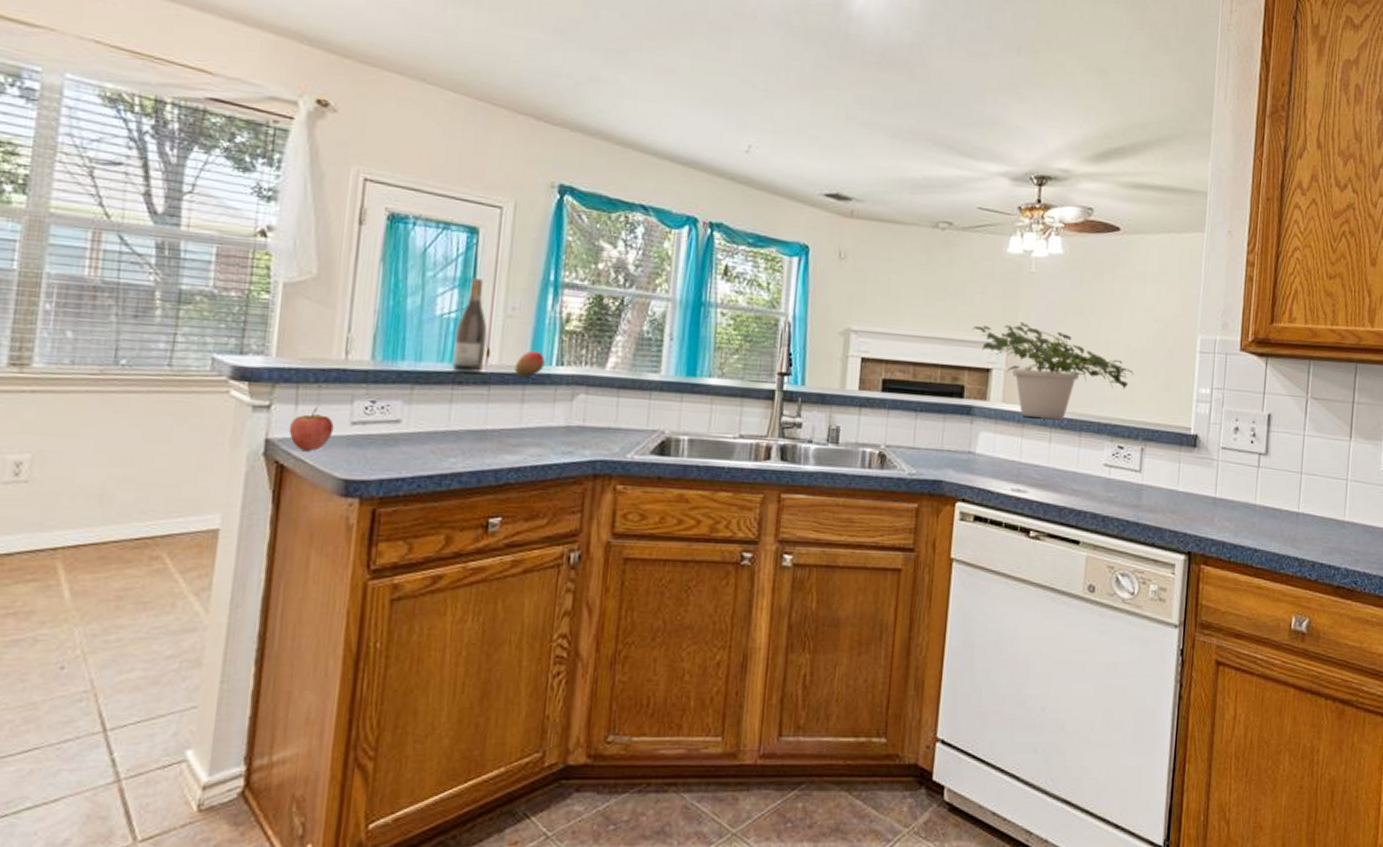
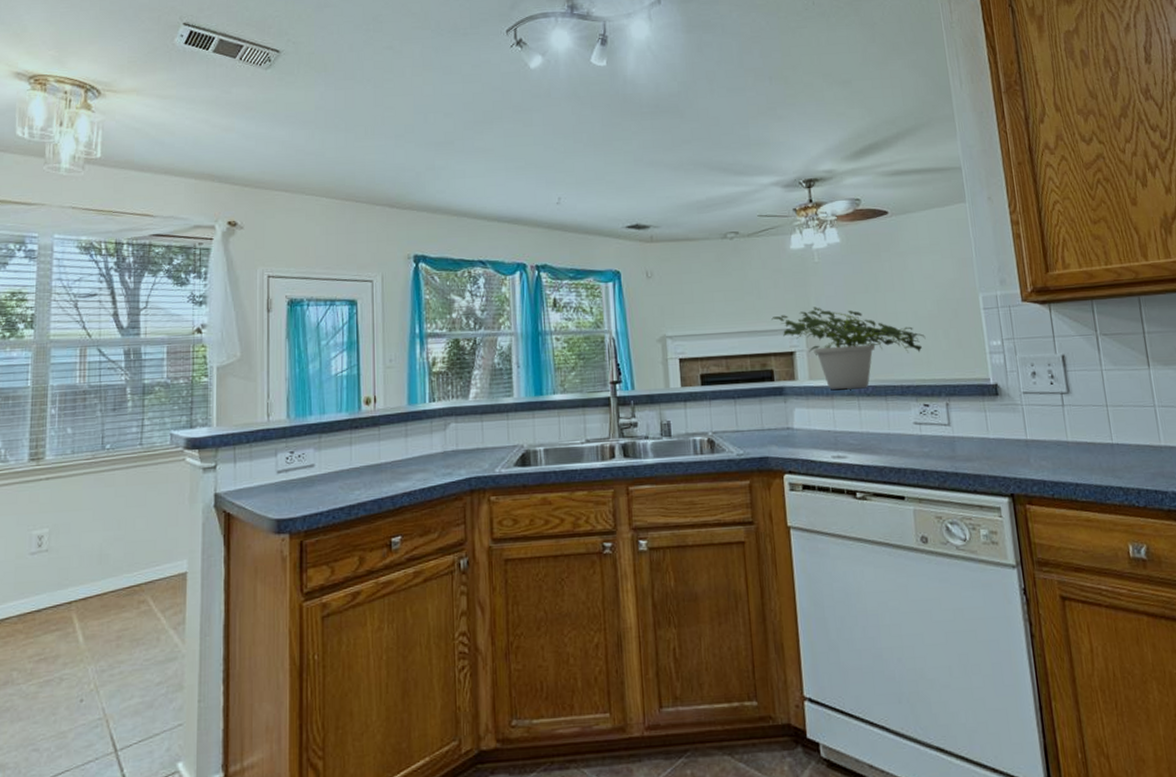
fruit: present [288,406,334,452] -> none [231,462,264,500]
wine bottle: present [452,278,488,373] -> none [348,340,373,418]
fruit: present [514,350,545,377] -> none [397,392,420,415]

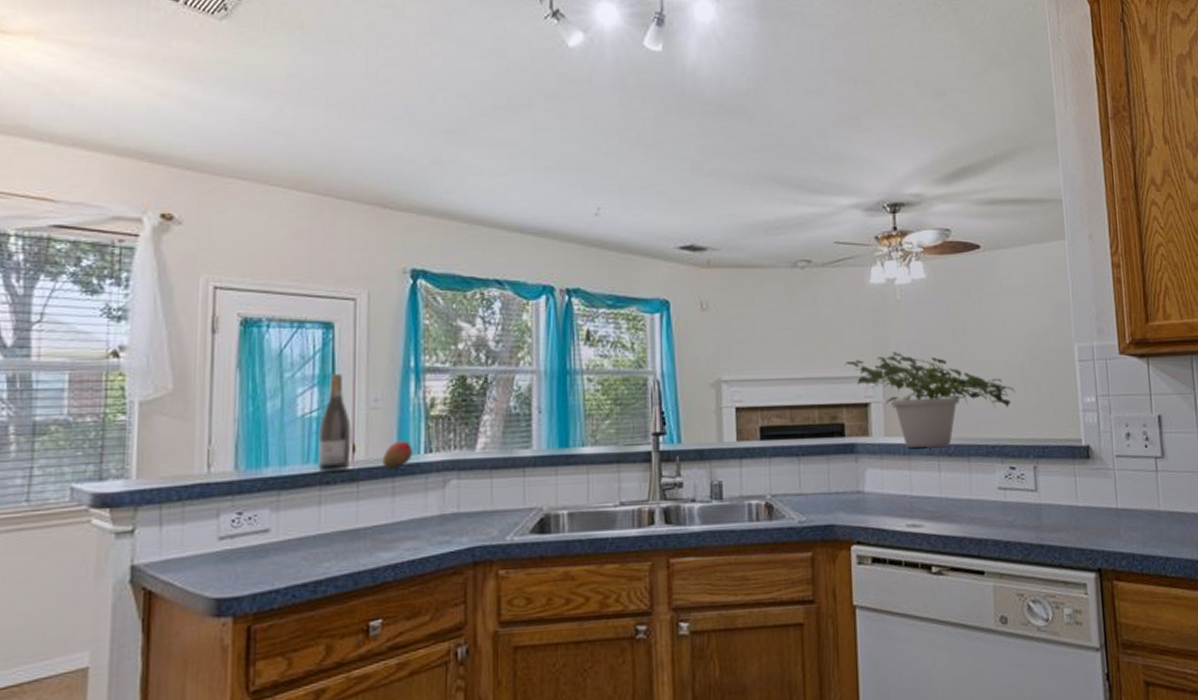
wine bottle: none [348,340,373,418] -> present [318,374,351,471]
fruit: none [397,392,420,415] -> present [382,440,413,469]

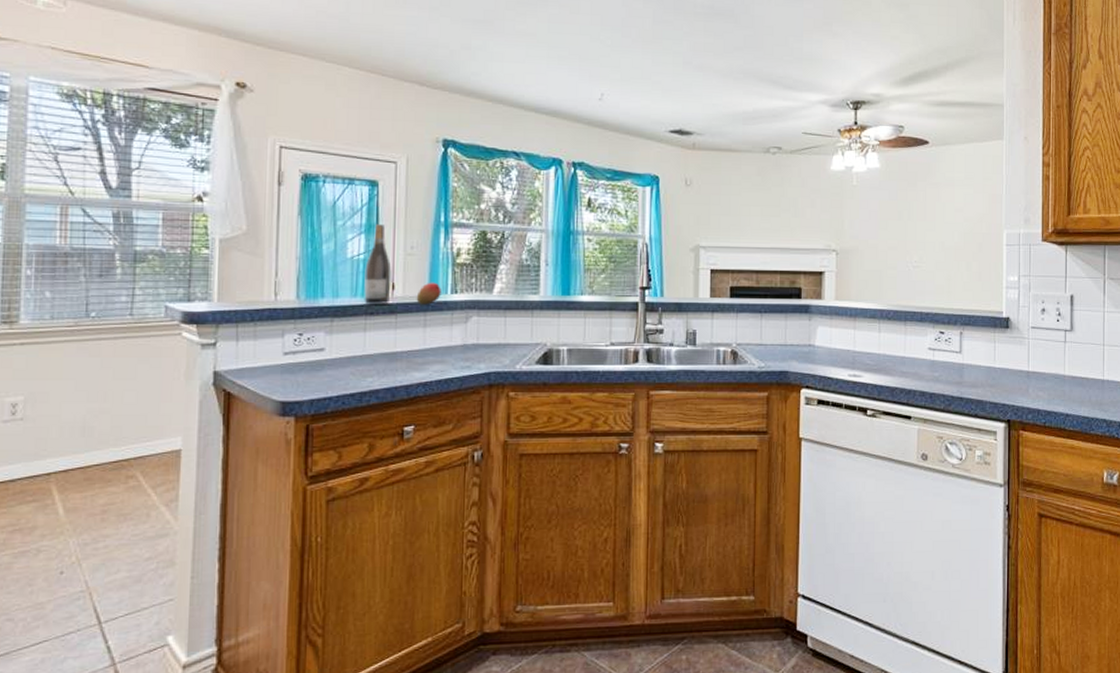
potted plant: present [845,352,1015,449] -> none [805,229,949,312]

